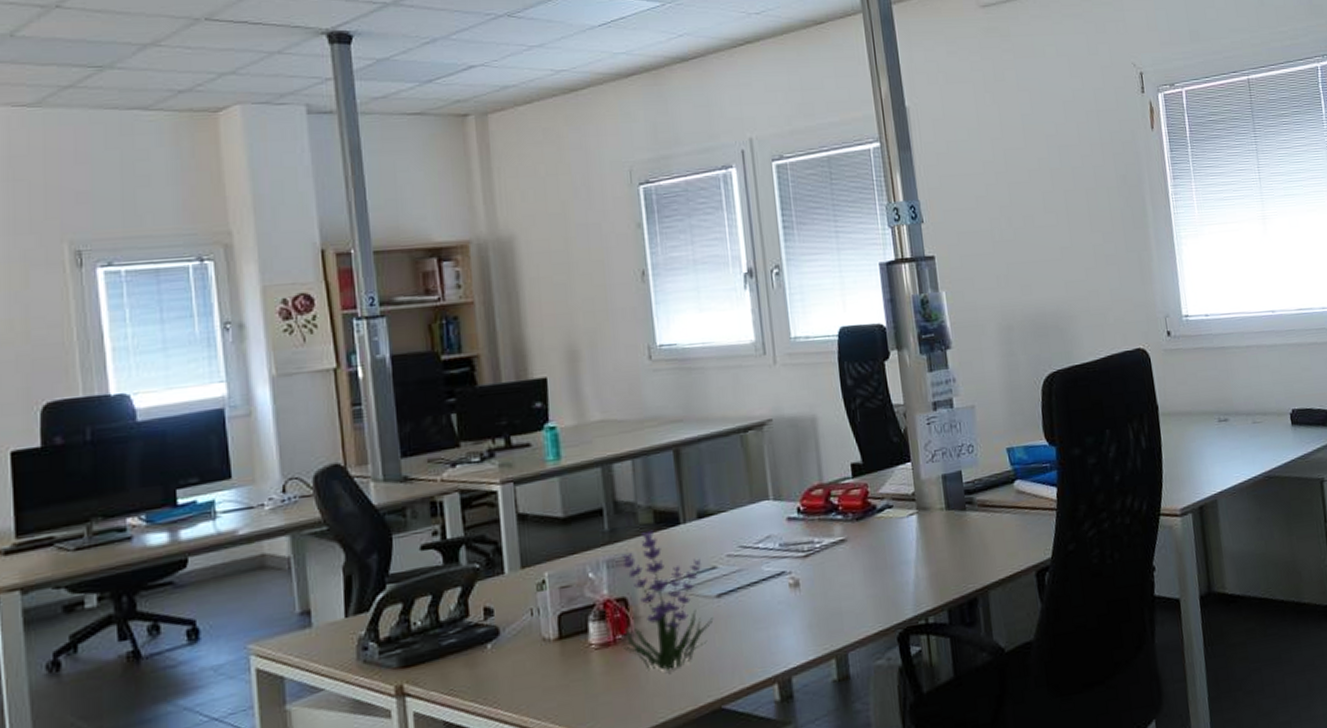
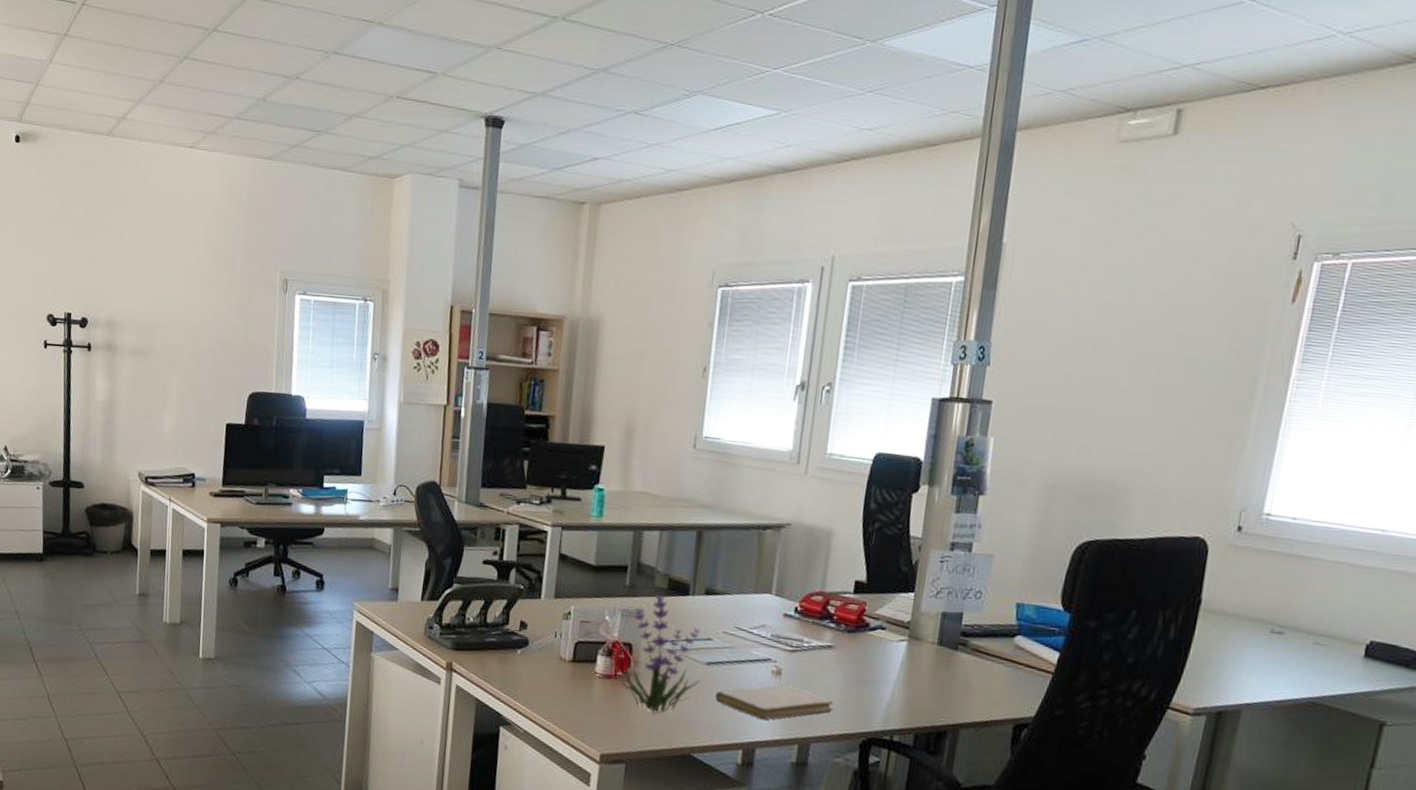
notebook: none [734,594,863,643] -> present [715,684,834,720]

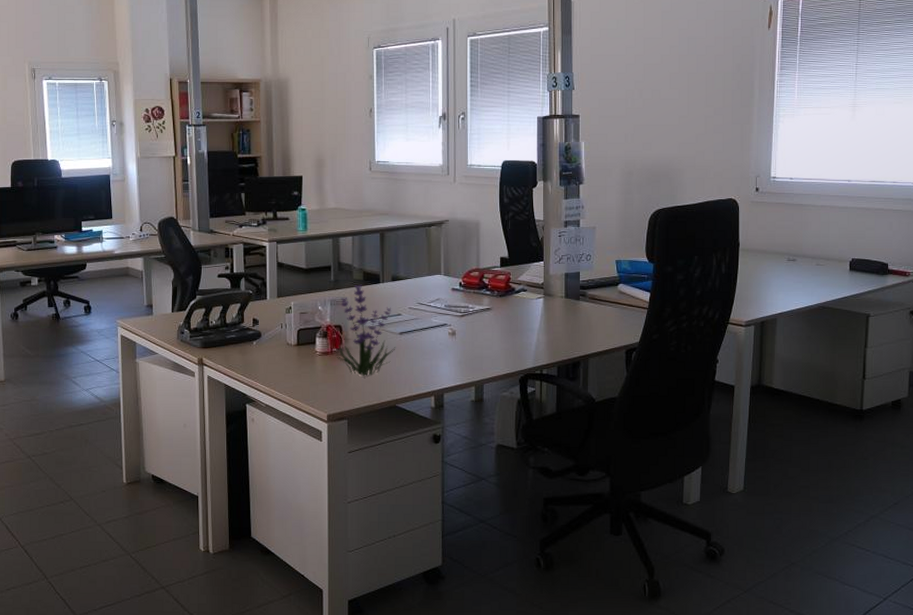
notebook: present [715,684,834,720] -> none [409,342,497,371]

